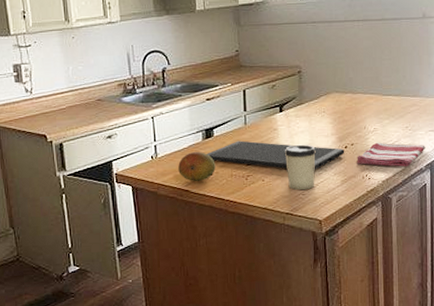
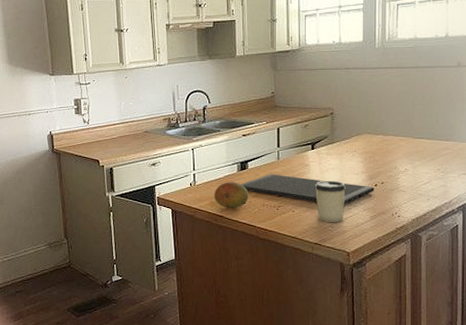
dish towel: present [357,142,425,167] -> none [386,182,458,207]

